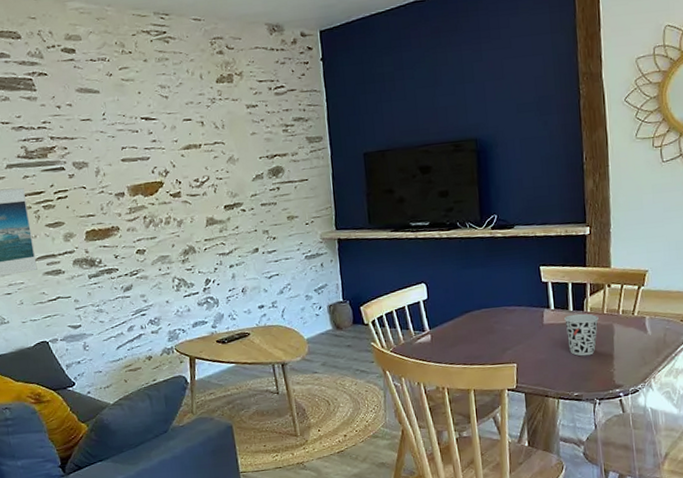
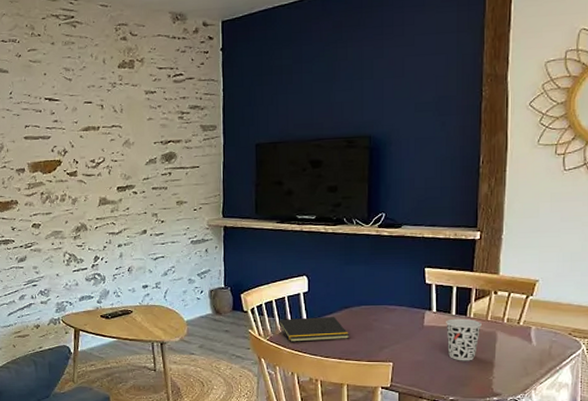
notepad: none [400,322,473,352] -> present [278,317,350,342]

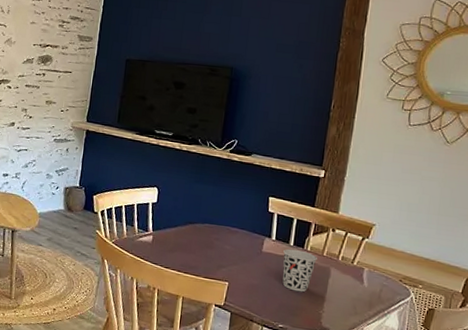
notepad: present [278,317,350,342] -> none [124,224,191,253]

